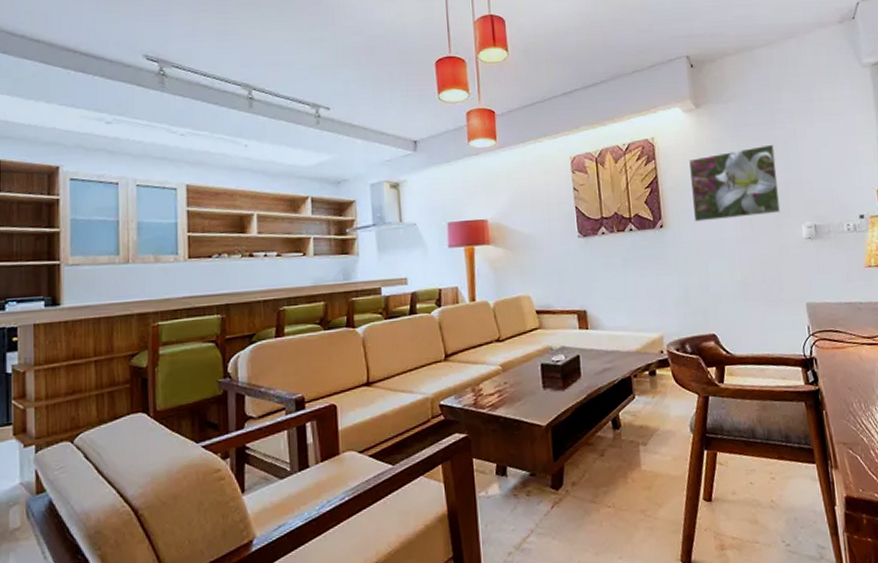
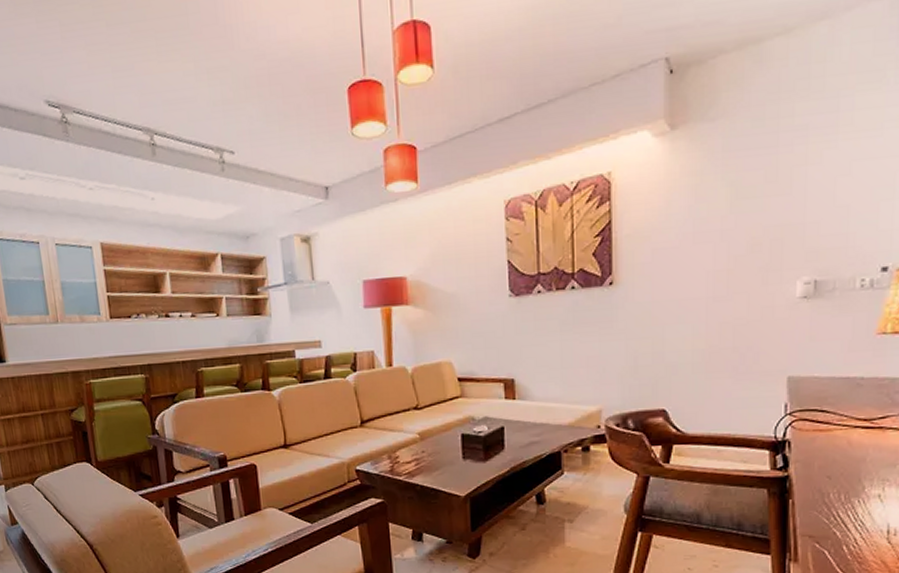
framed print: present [689,144,781,222] -> none [653,175,773,278]

